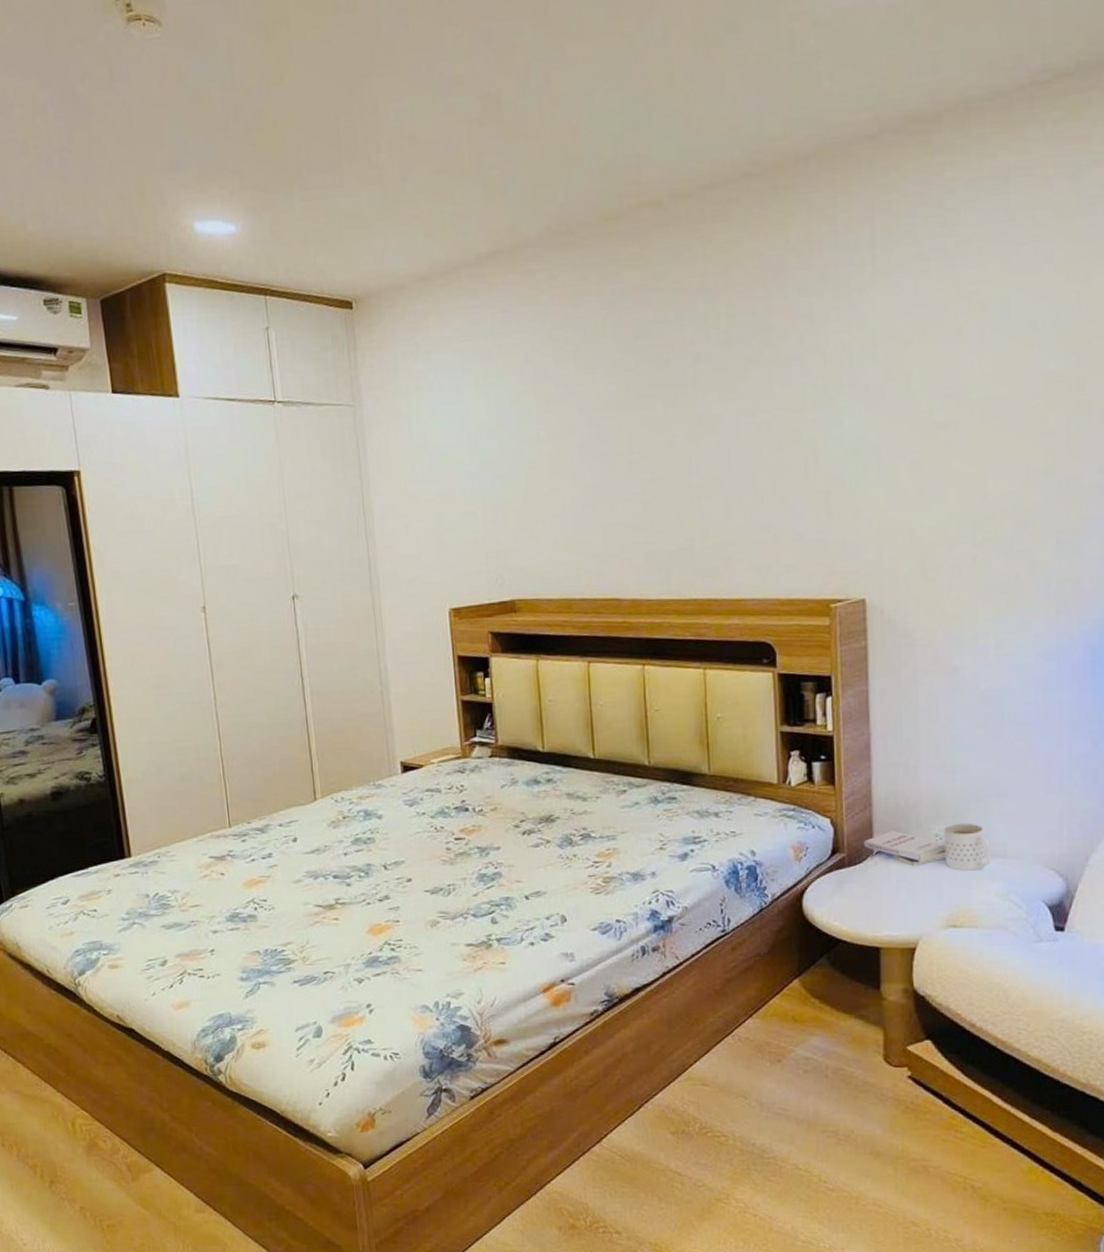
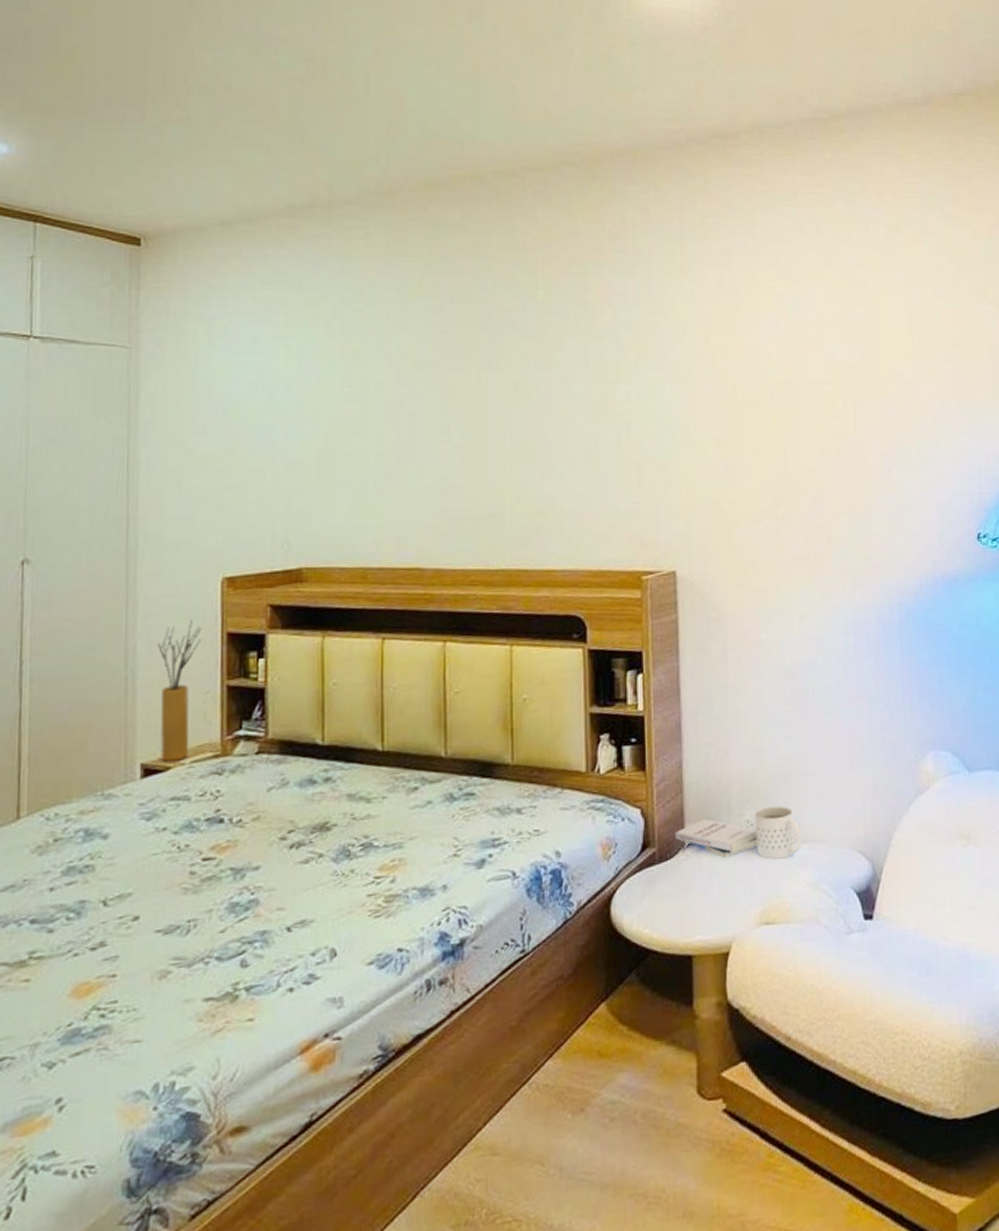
vase: none [404,645,437,761] -> present [158,620,201,762]

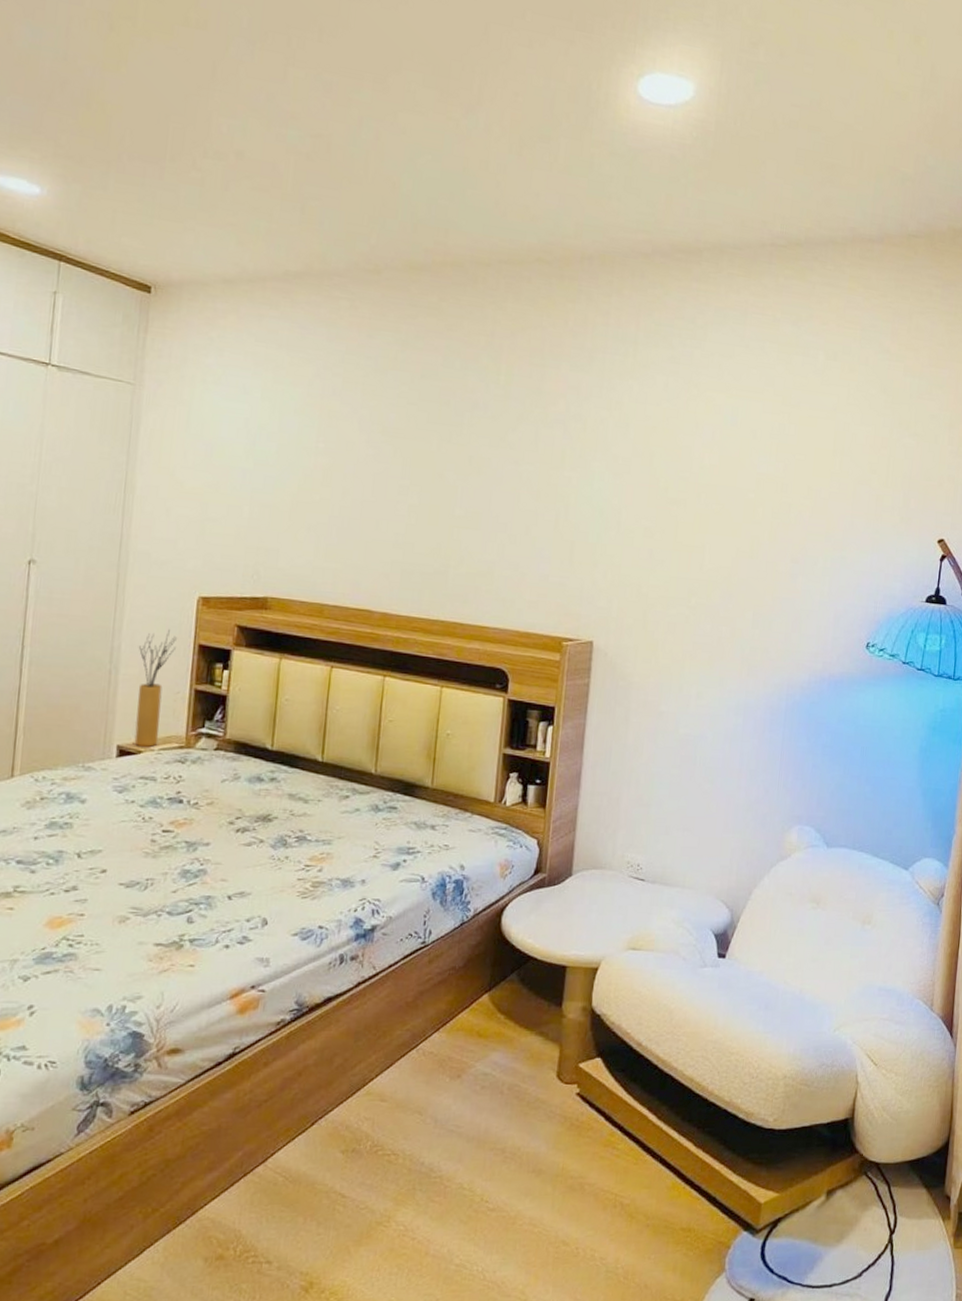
books: present [674,819,758,859] -> none [563,855,636,891]
mug: present [754,805,802,860] -> none [633,852,673,898]

